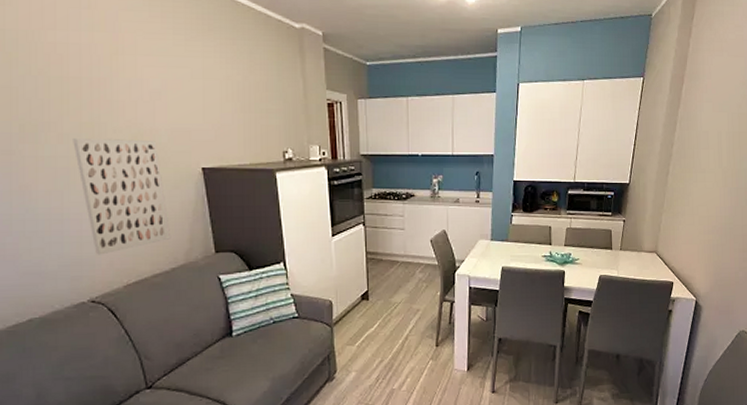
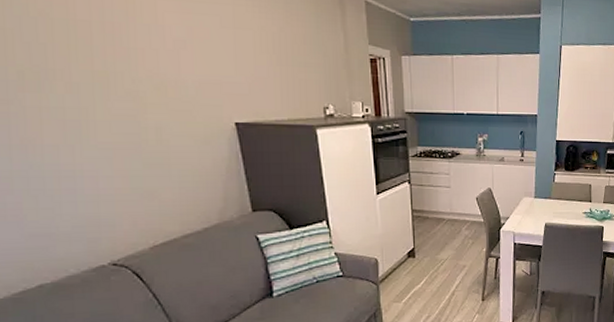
wall art: present [73,137,171,255] -> none [84,87,203,215]

